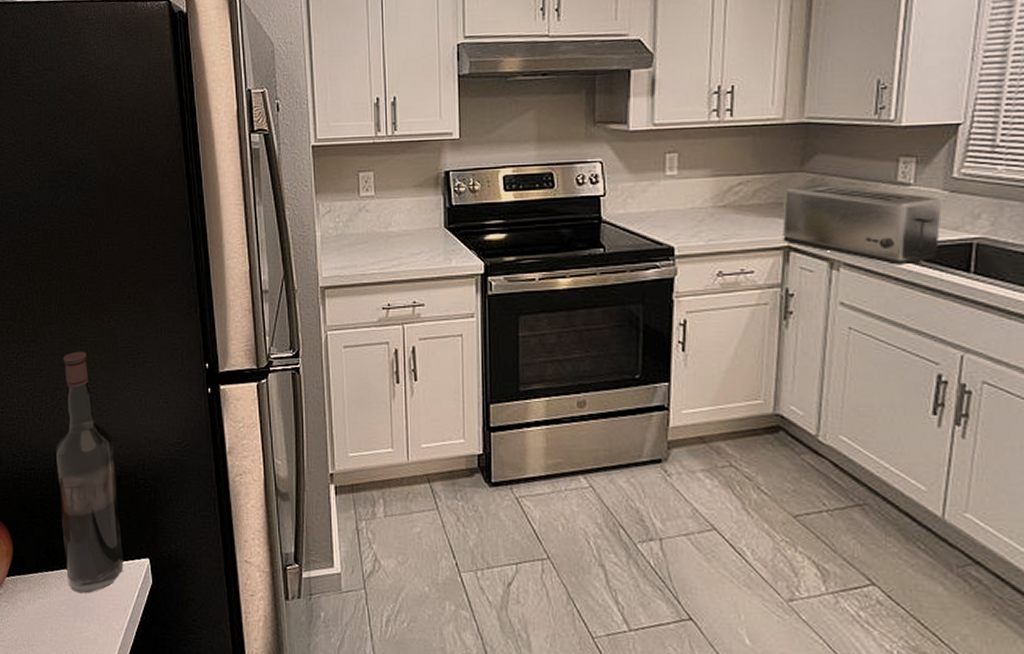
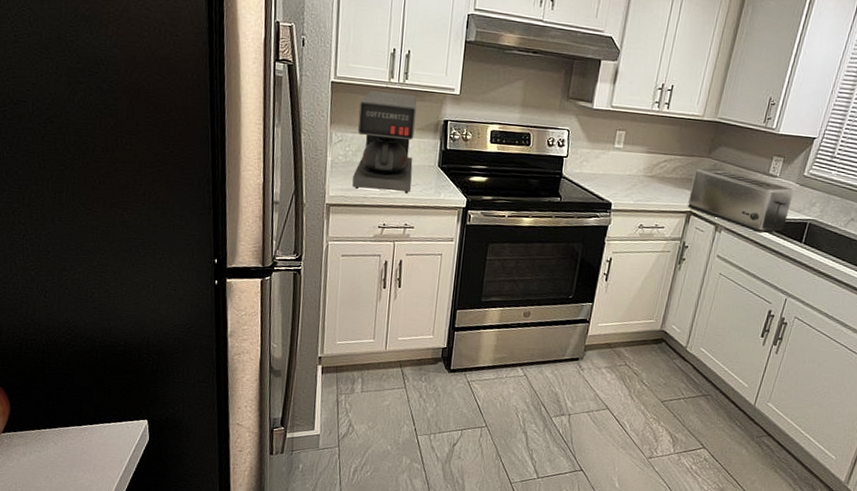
wine bottle: present [54,351,124,594] -> none [58,238,123,448]
coffee maker: none [345,147,416,266] -> present [352,90,417,194]

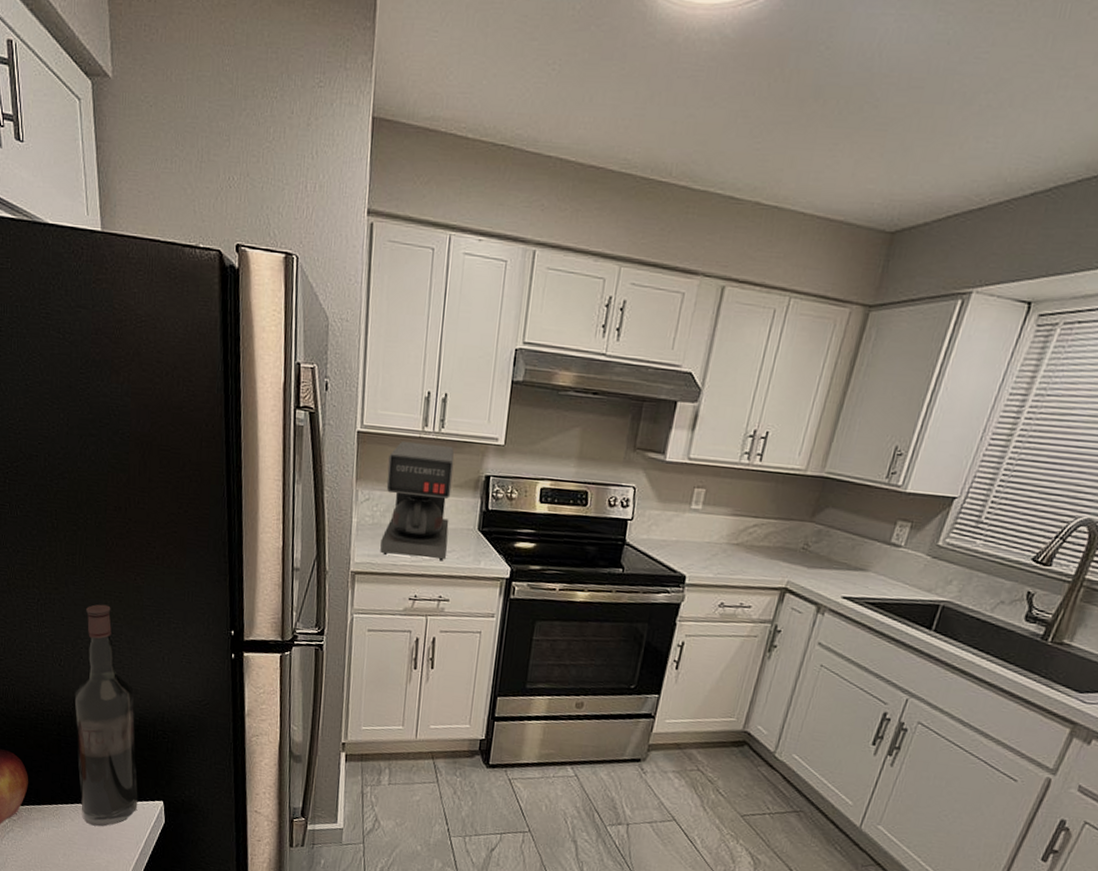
wine bottle: none [58,238,123,448] -> present [73,604,138,827]
toaster: present [688,168,794,234] -> none [782,535,924,617]

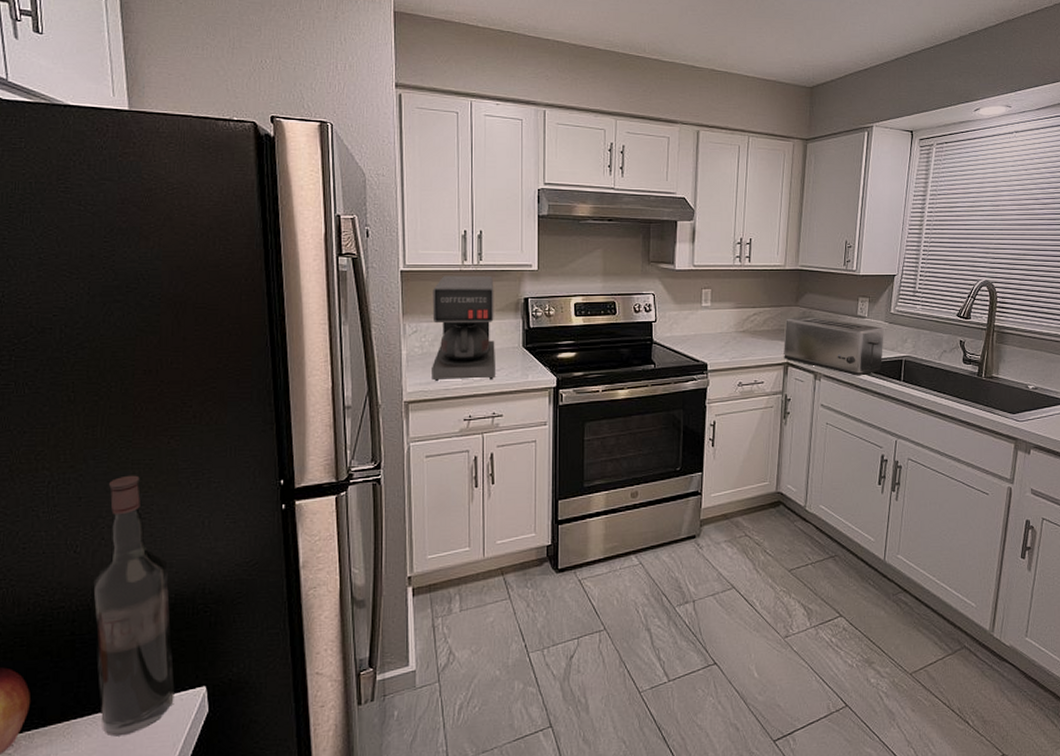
toaster: none [782,535,924,617] -> present [783,315,884,376]

